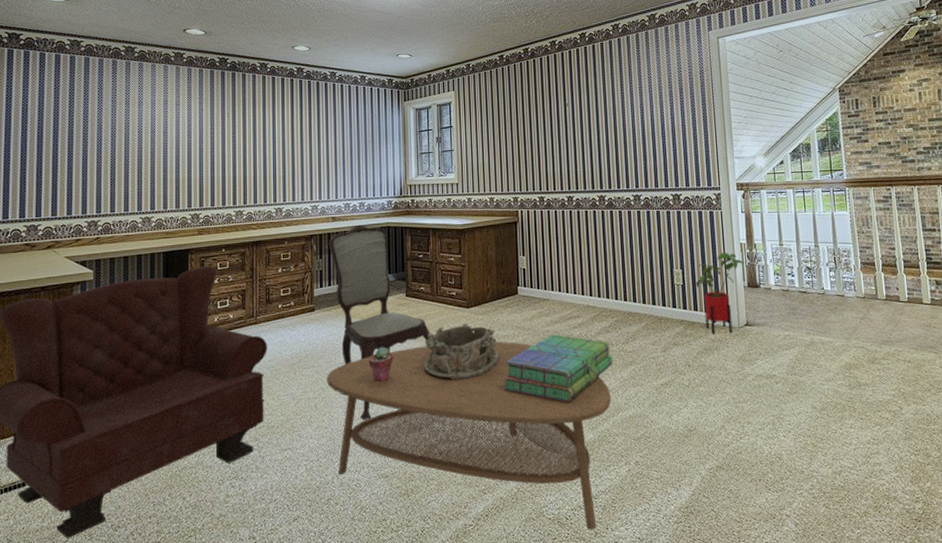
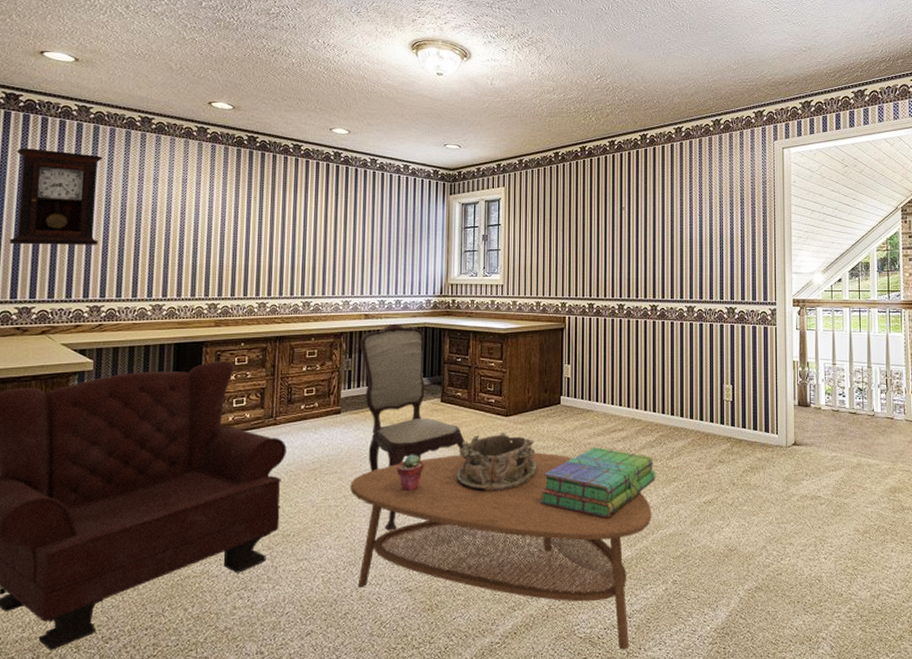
pendulum clock: none [17,81,93,169] -> present [9,148,103,245]
house plant: present [696,252,744,334] -> none [745,369,796,453]

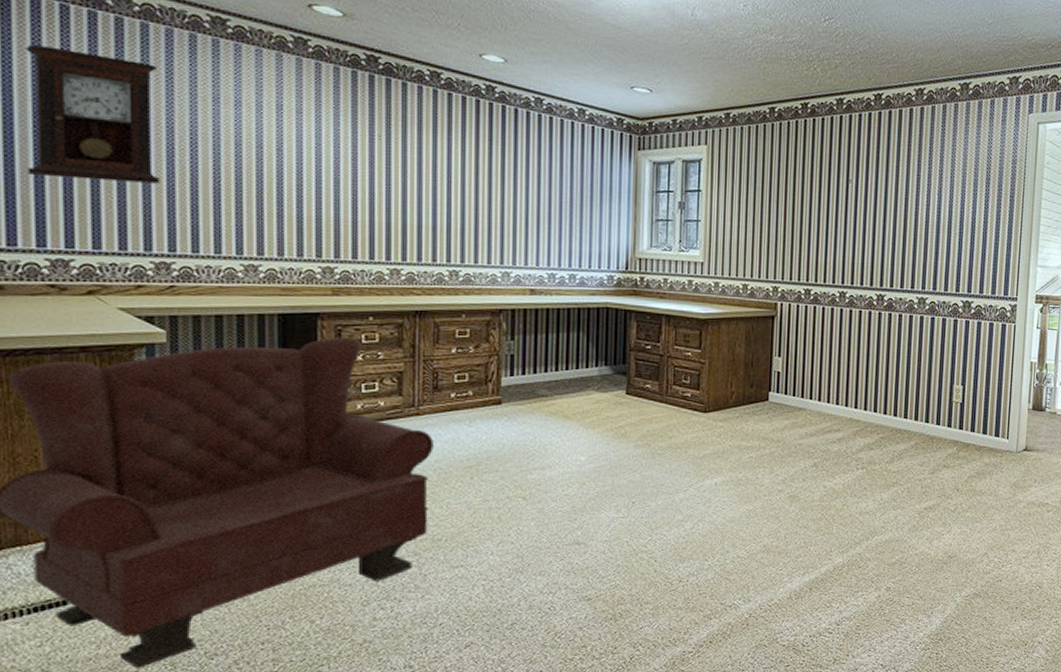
coffee table: present [350,452,652,650] -> none [515,453,868,657]
chair: present [359,324,465,531] -> none [523,303,655,536]
potted succulent: present [396,454,424,491] -> none [572,452,606,492]
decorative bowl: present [455,431,538,491] -> none [643,429,740,493]
stack of books: present [540,446,656,518] -> none [741,448,874,523]

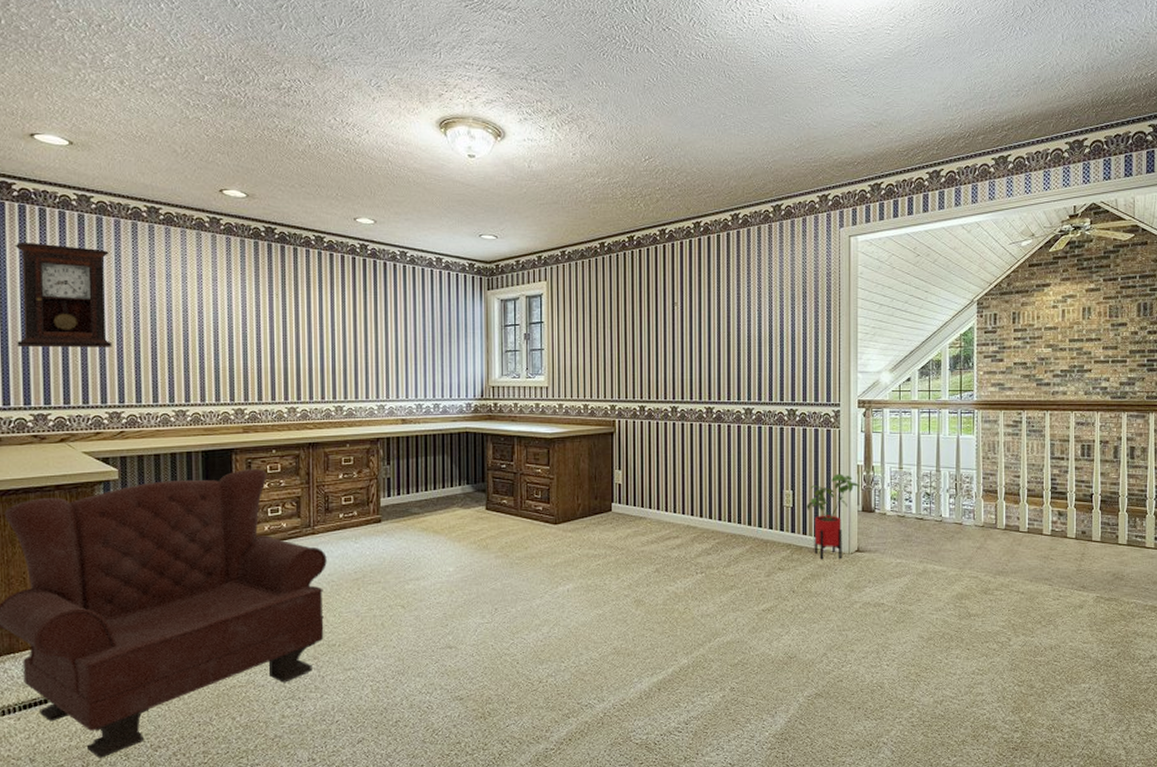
house plant: none [976,370,1032,458] -> present [806,473,860,560]

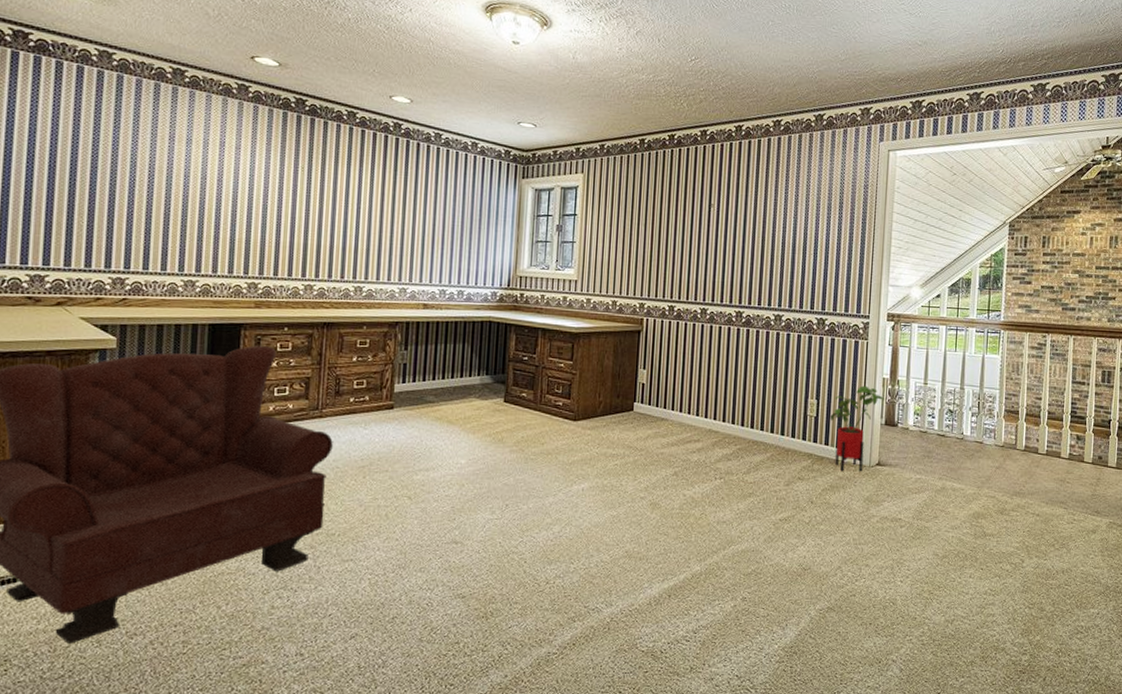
pendulum clock: present [15,243,112,348] -> none [19,95,127,210]

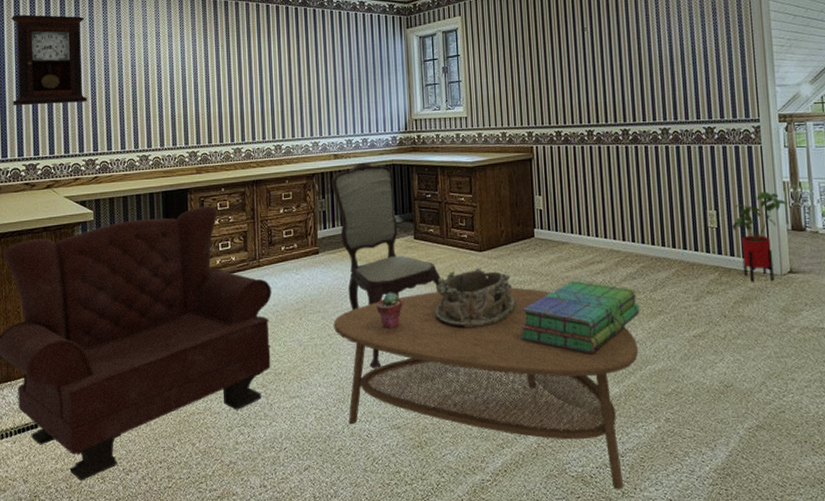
pendulum clock: none [19,95,127,210] -> present [11,14,88,106]
coffee table: none [402,458,725,665] -> present [334,287,639,490]
chair: none [416,316,529,535] -> present [331,163,441,369]
potted succulent: none [453,455,484,494] -> present [376,292,403,329]
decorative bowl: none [517,436,606,498] -> present [434,267,516,328]
stack of books: none [606,457,731,531] -> present [520,280,640,353]

